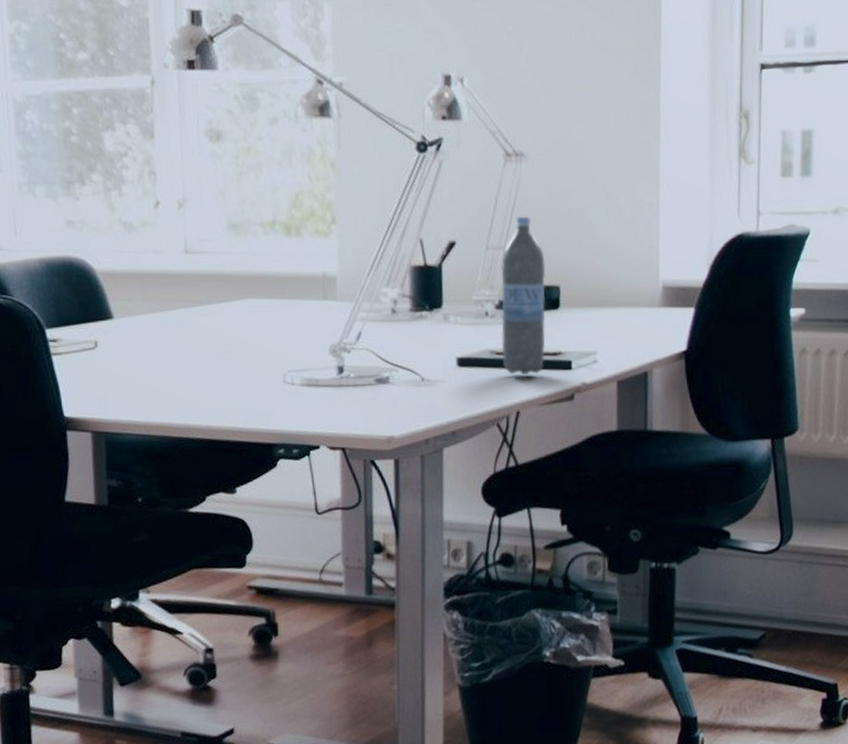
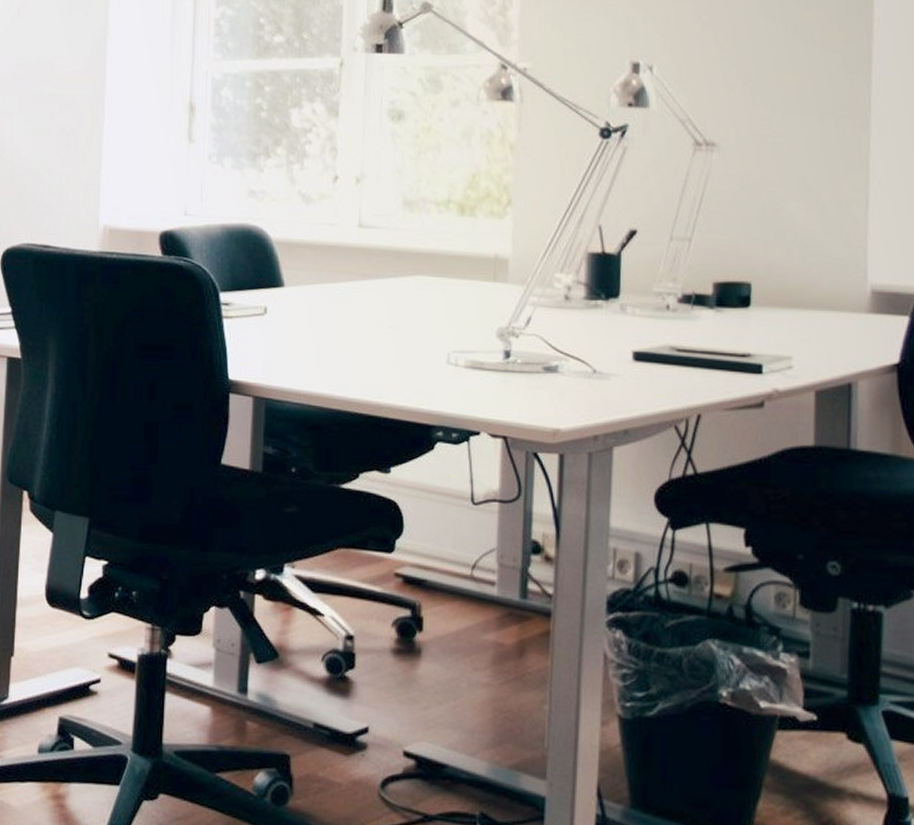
water bottle: present [501,216,546,375] -> none [683,207,736,375]

